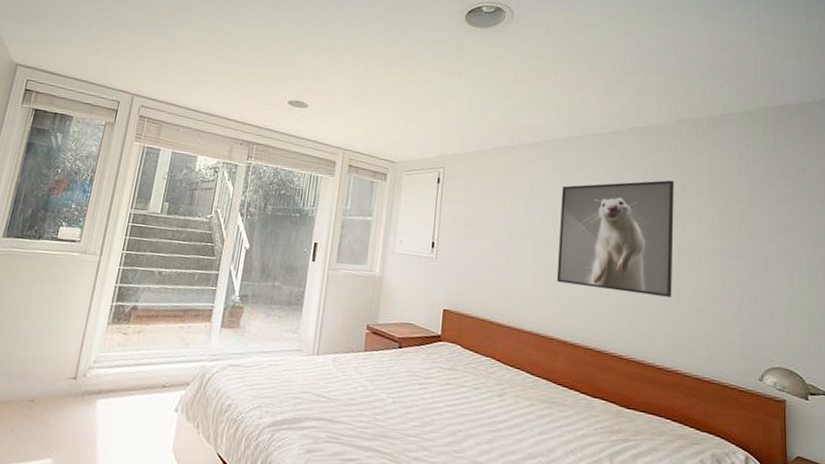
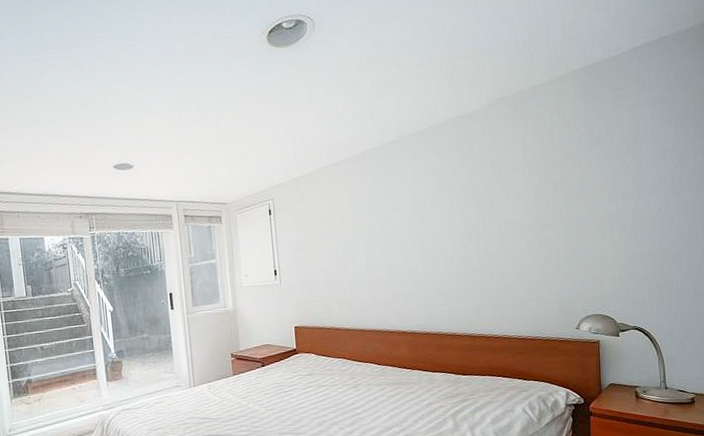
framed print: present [556,180,674,297] -> none [386,164,495,282]

